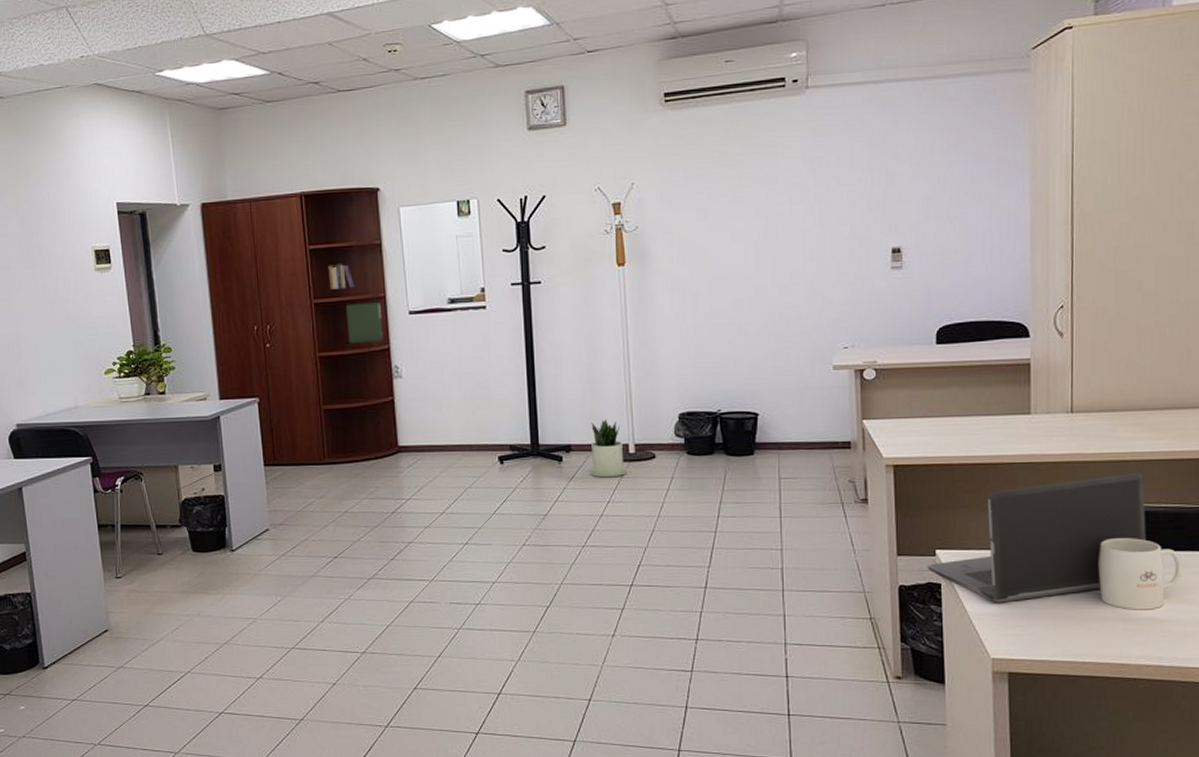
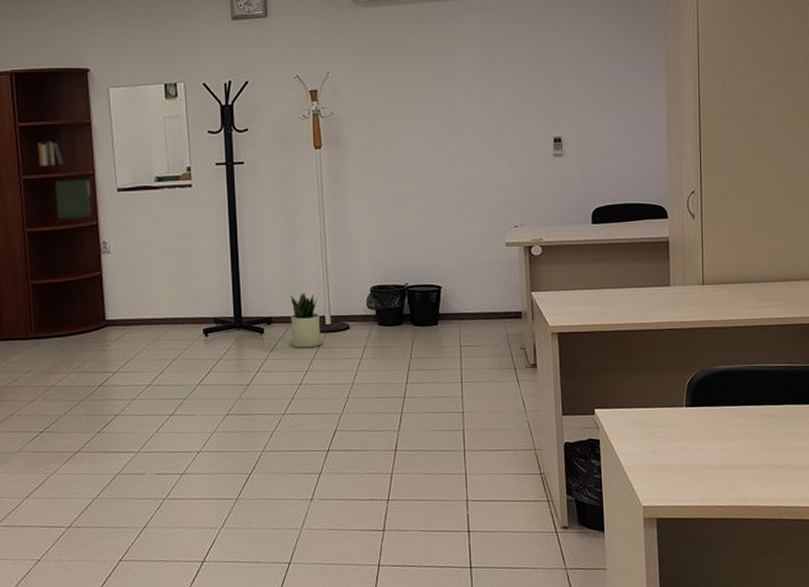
laptop computer: present [927,473,1146,603] -> none [587,337,764,456]
mug: present [1098,538,1183,610] -> none [727,394,794,458]

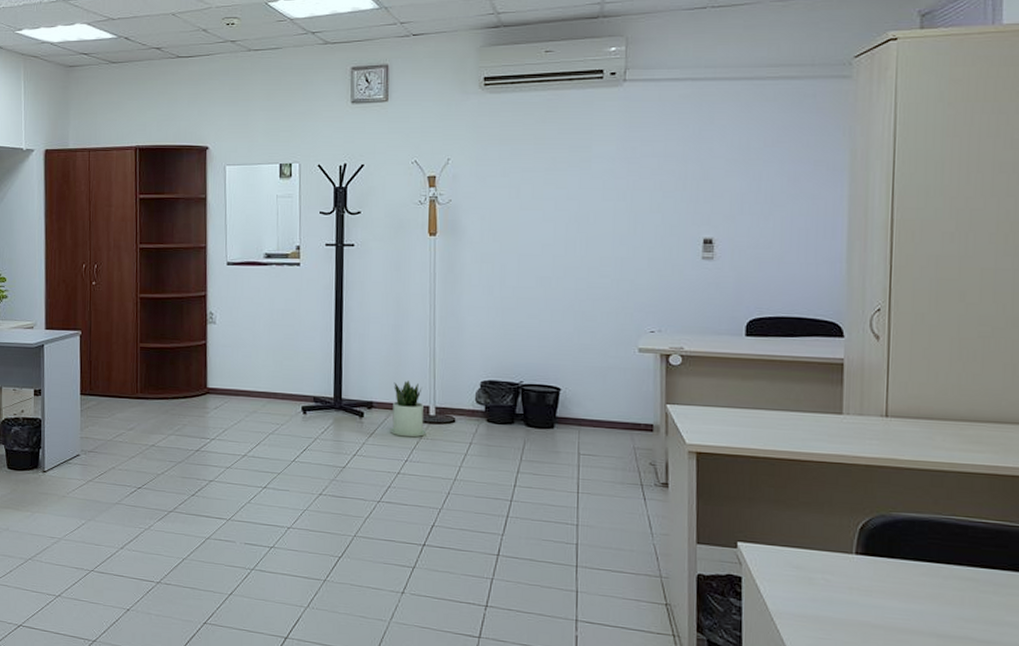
books: present [37,140,64,166] -> none [155,213,179,237]
binder: present [55,178,92,219] -> none [168,250,202,289]

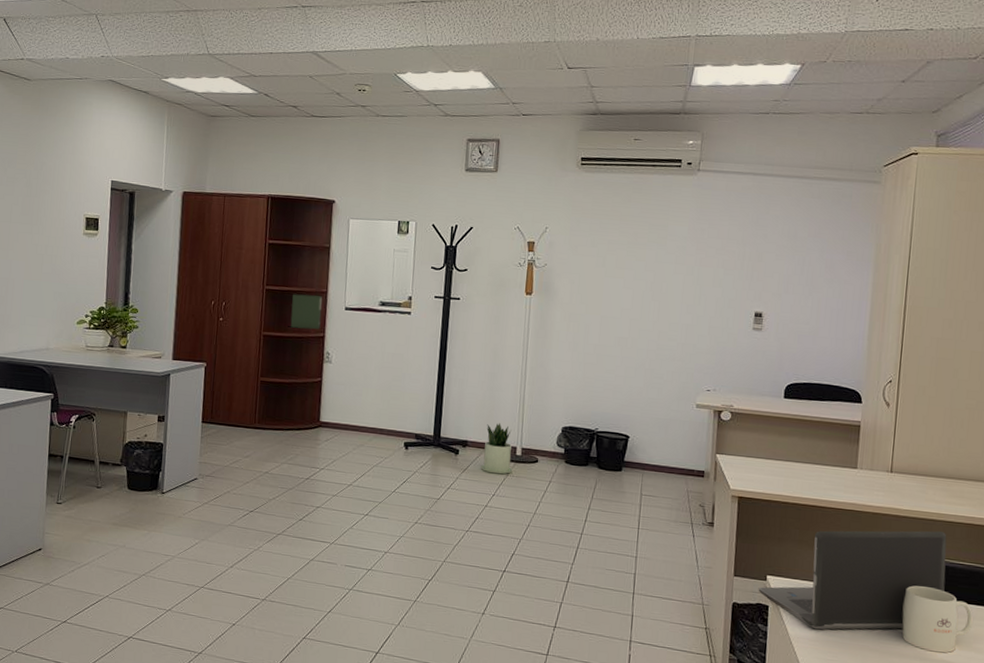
binder: none [168,250,202,289] -> present [290,294,323,330]
laptop computer: none [727,484,965,604] -> present [758,530,947,631]
mug: none [910,549,1005,629] -> present [901,585,974,654]

